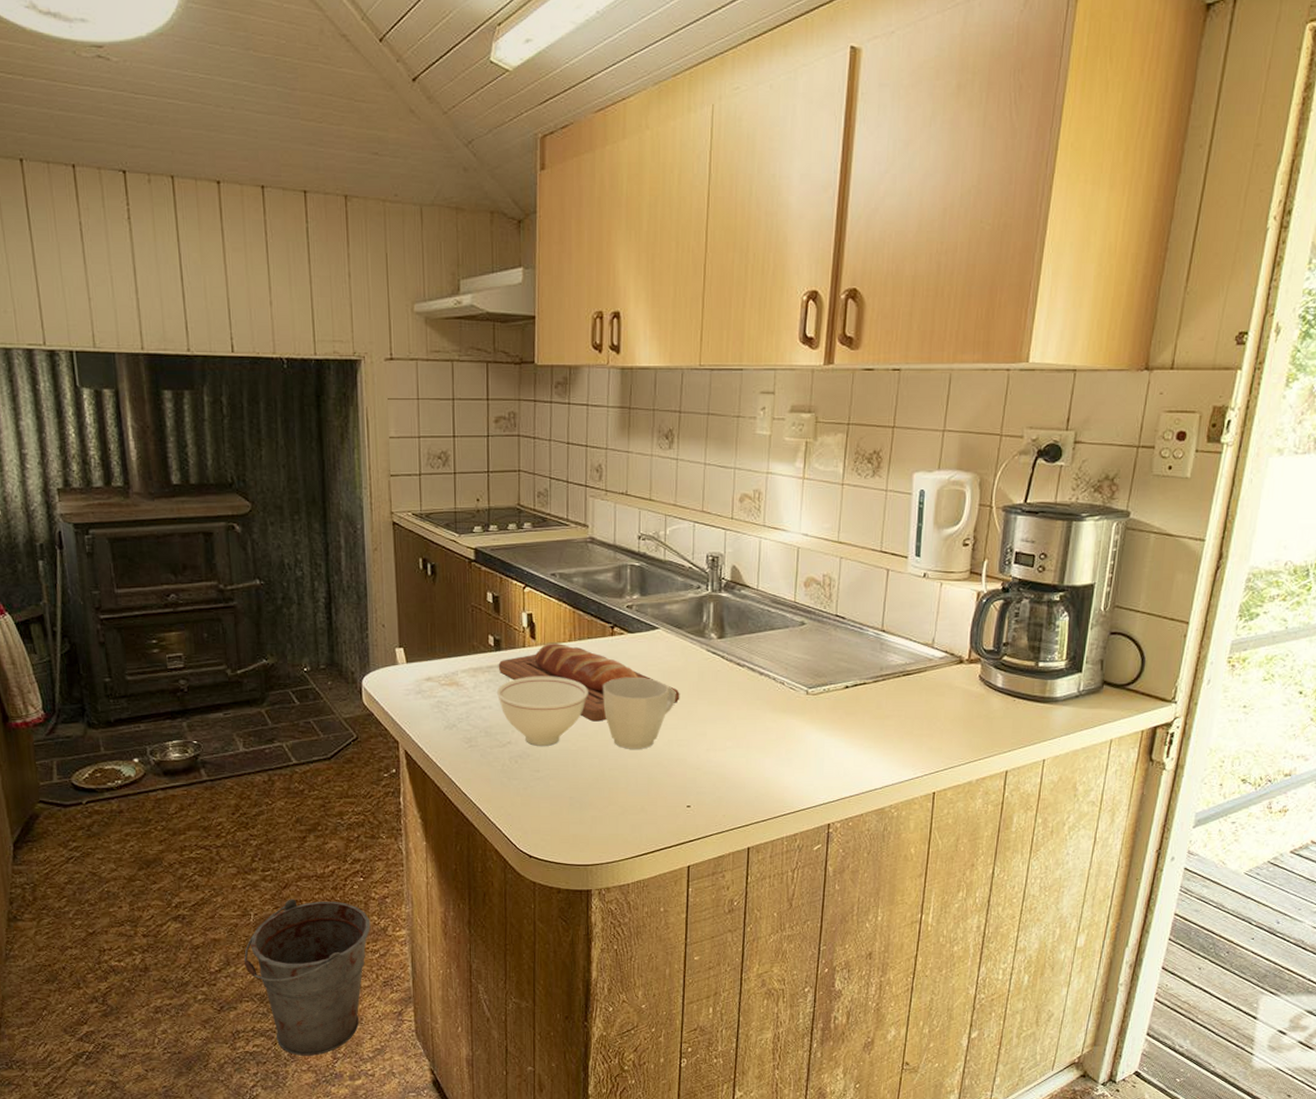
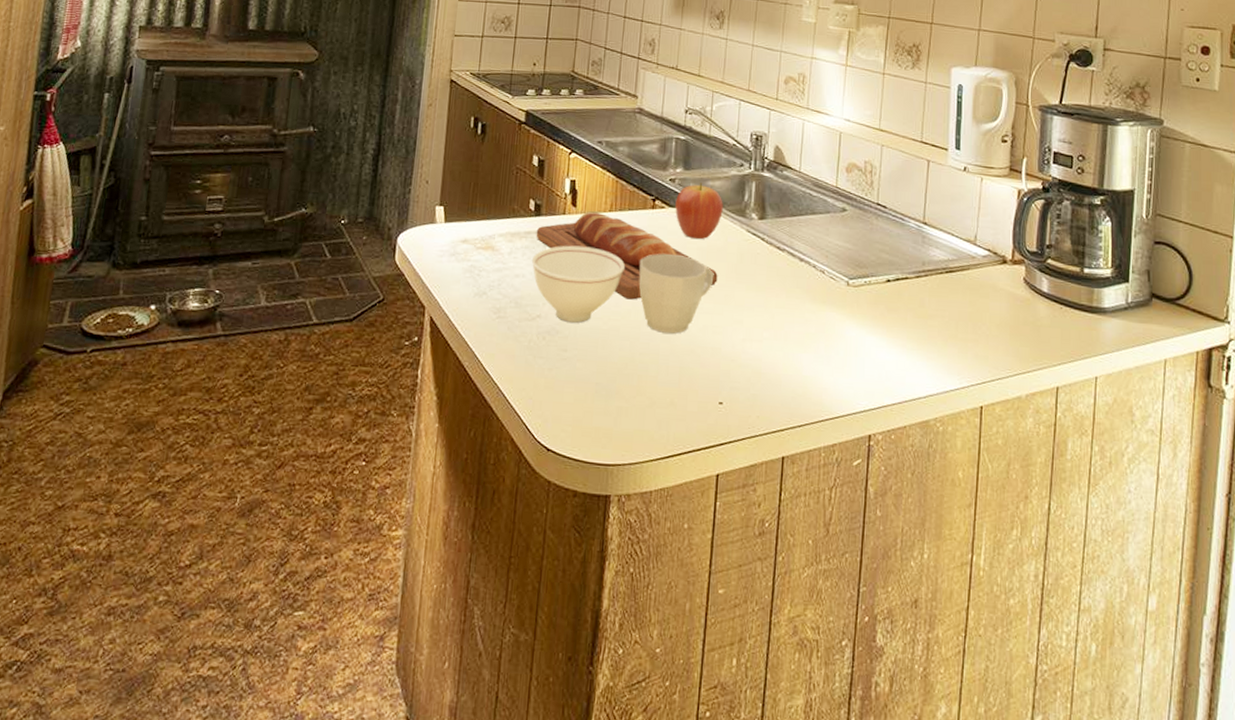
bucket: present [244,899,371,1056] -> none [219,481,366,688]
fruit: none [634,607,682,662] -> present [675,183,723,240]

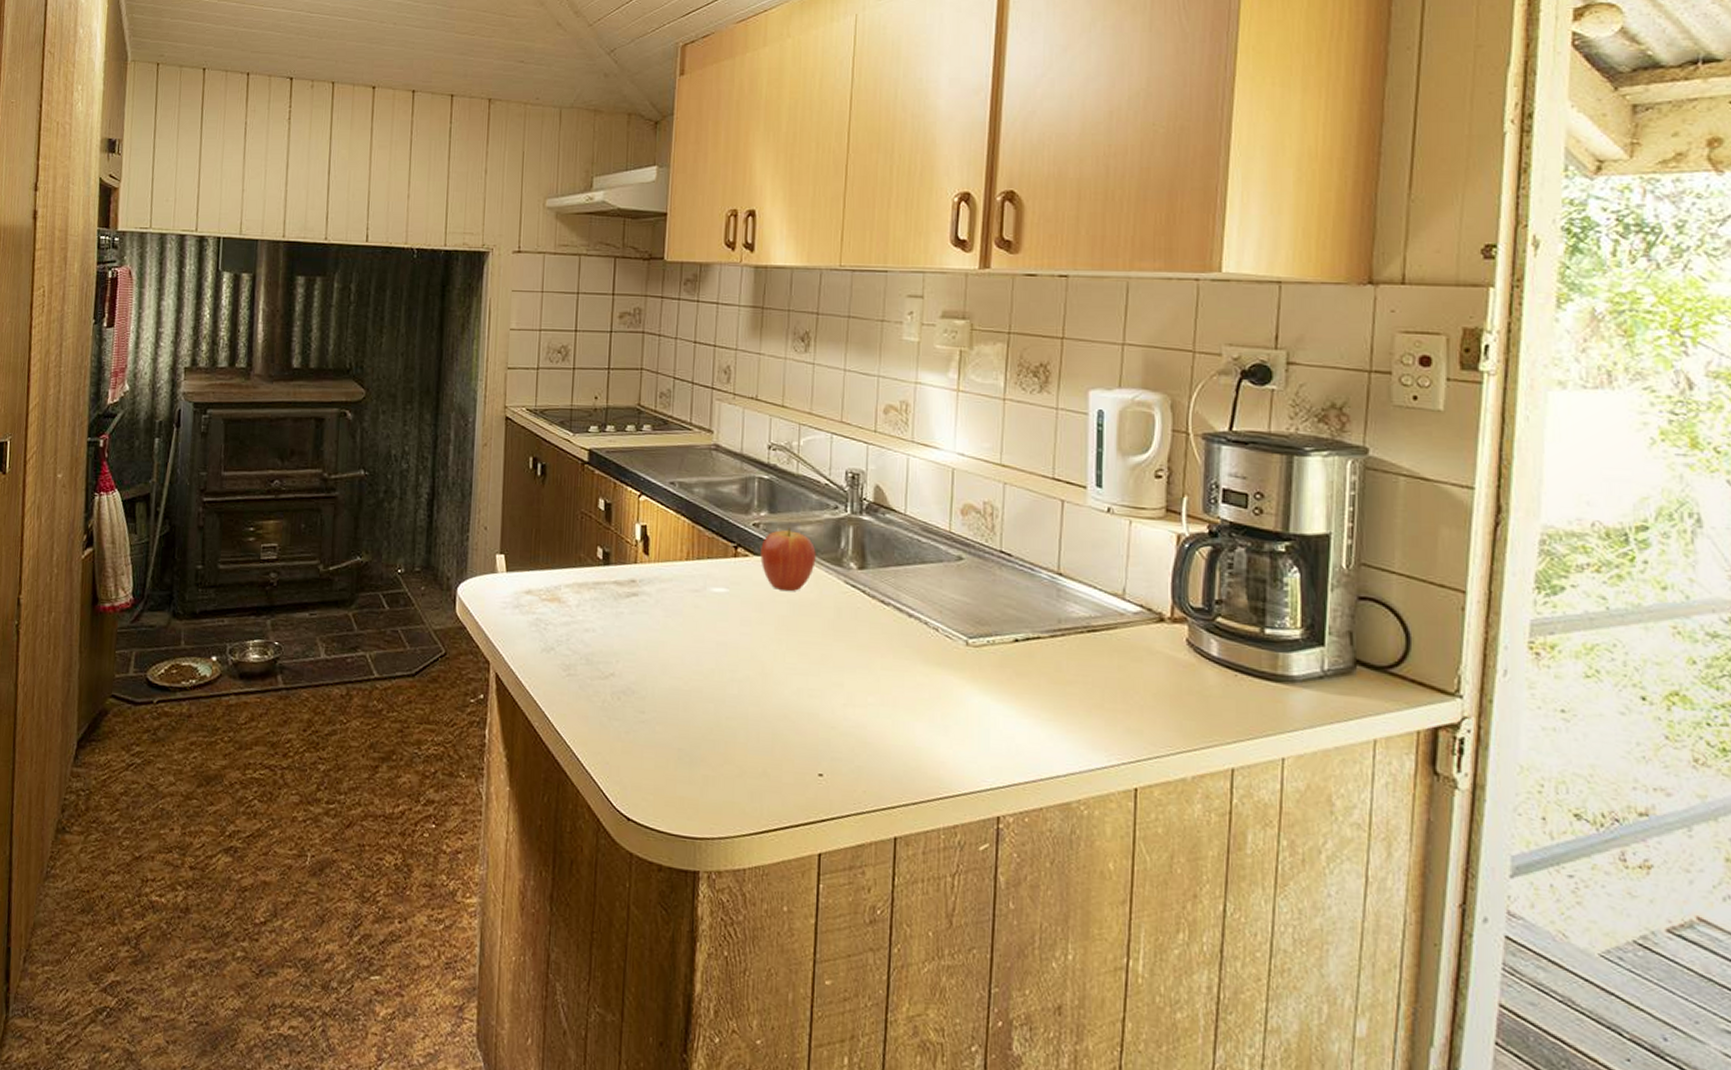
bowl: present [531,245,625,323] -> none [601,597,705,683]
bread loaf: present [536,212,718,300] -> none [605,560,813,658]
cup: present [639,253,714,334] -> none [722,606,808,697]

